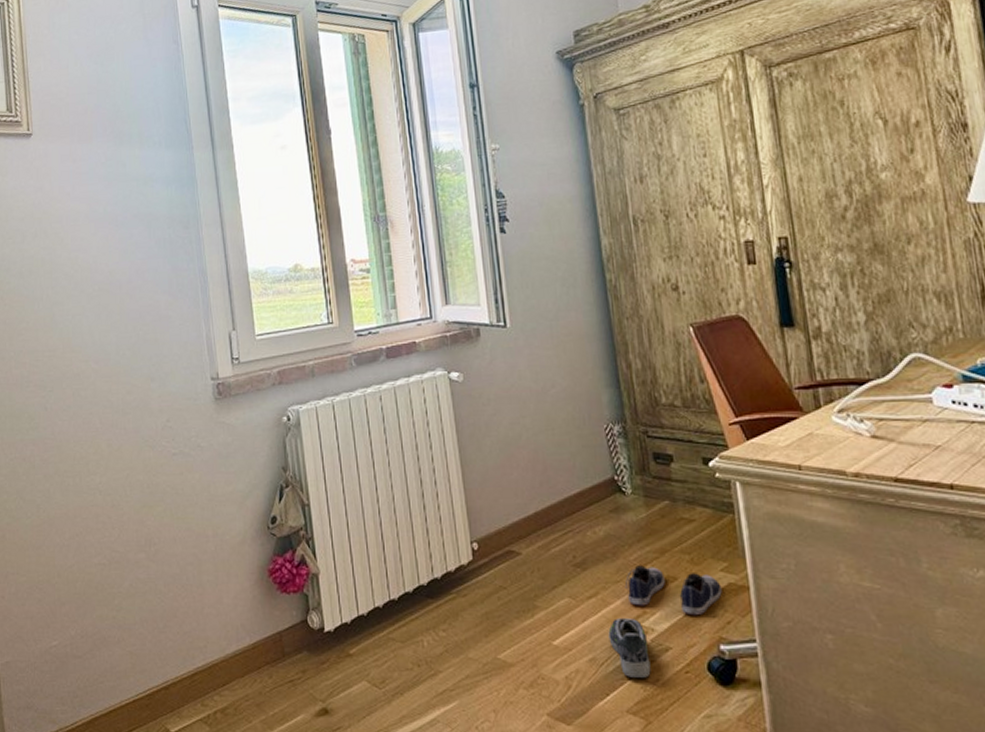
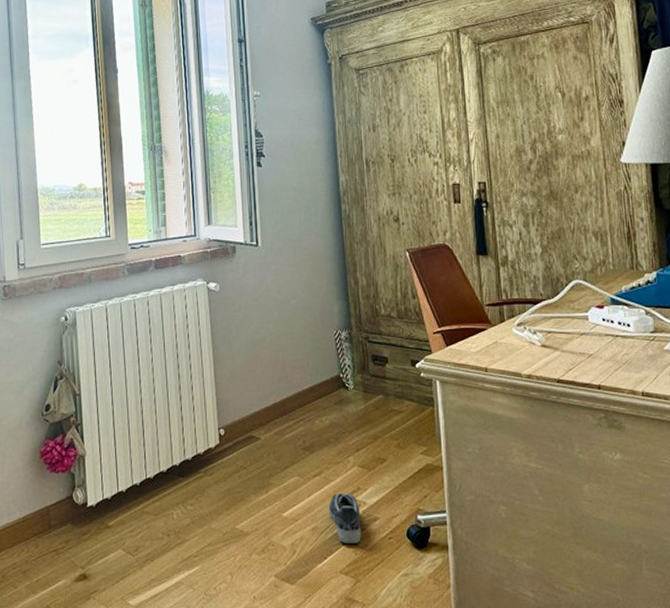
sneaker: present [624,565,722,616] -> none [344,449,421,491]

